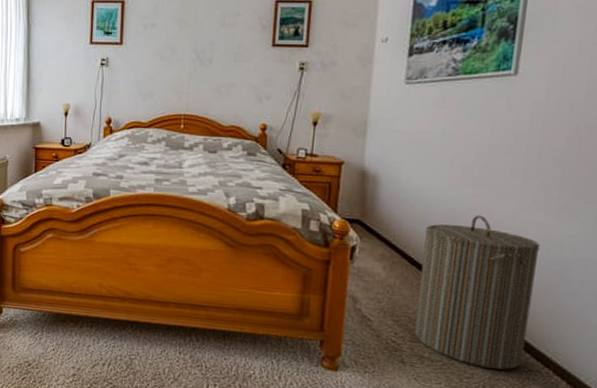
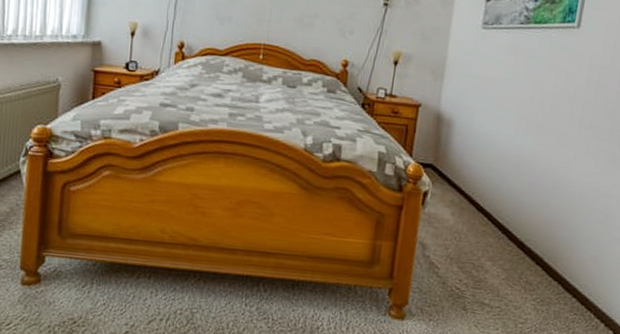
laundry hamper: present [413,215,540,370] -> none [476,163,590,314]

